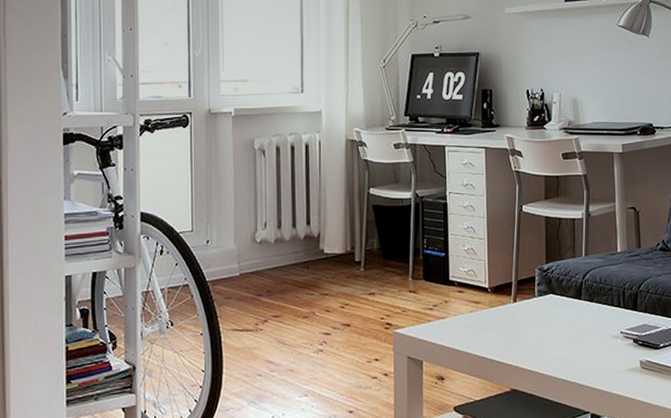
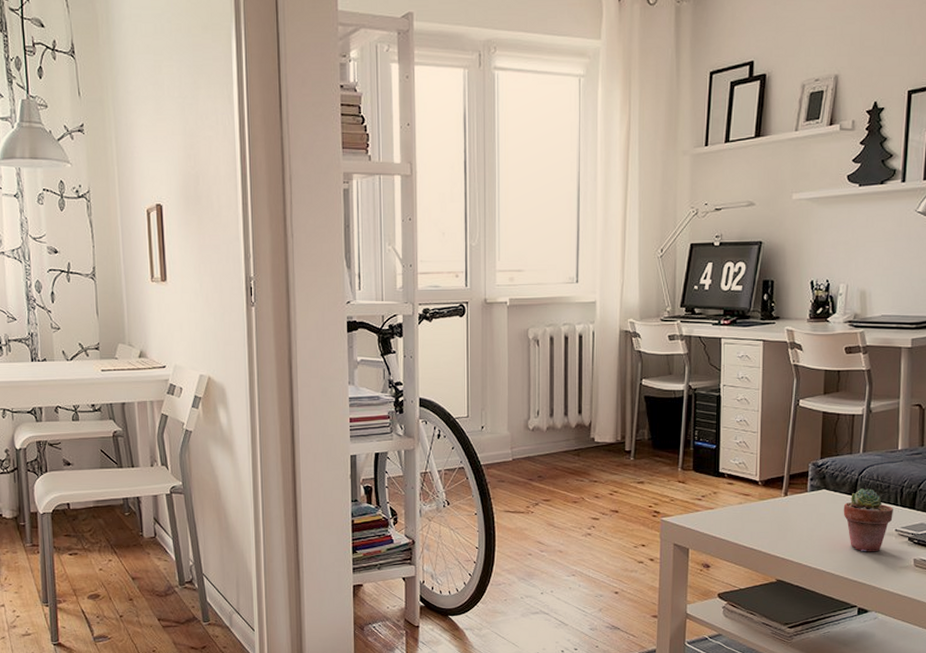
potted succulent: none [570,291,617,356] -> present [843,488,893,552]

